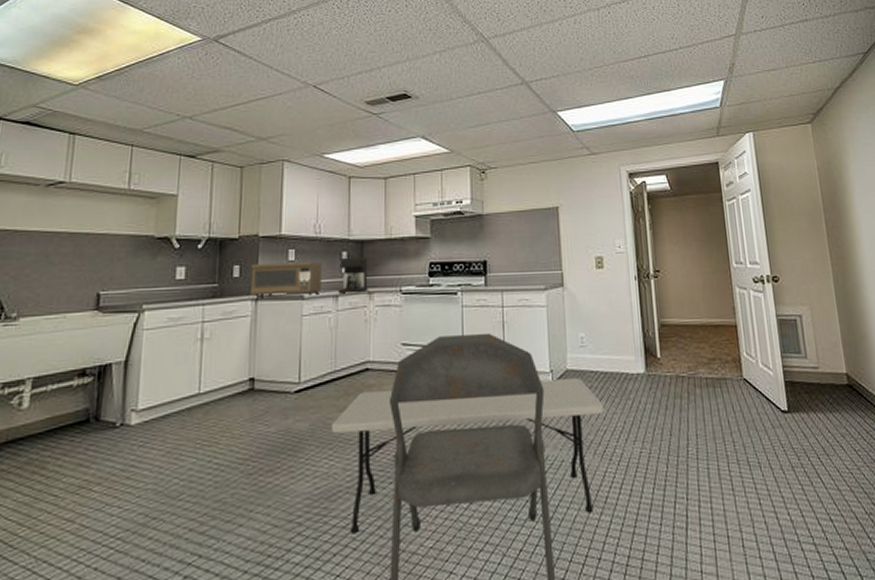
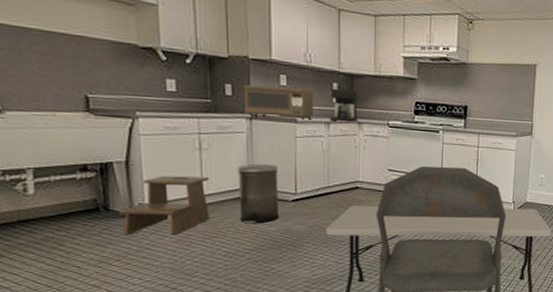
step stool: none [109,372,208,450] -> present [119,175,210,235]
pedal bin: none [237,349,281,426] -> present [237,163,278,224]

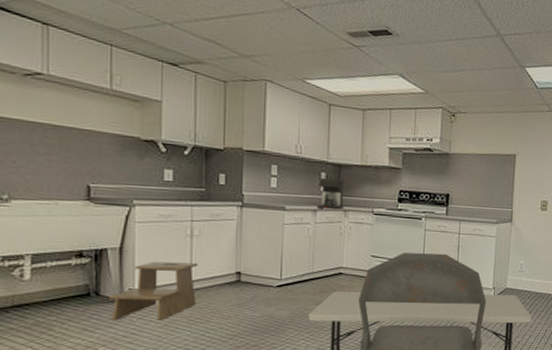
pedal bin: present [237,163,278,224] -> none [225,250,265,309]
microwave: present [243,84,313,120] -> none [236,174,302,208]

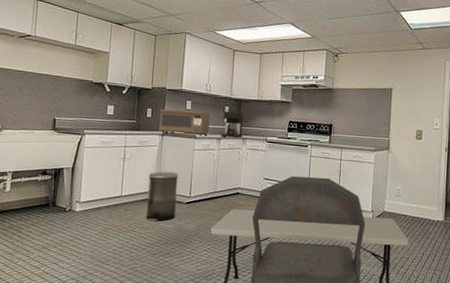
step stool: present [109,261,199,321] -> none [62,179,128,228]
pedal bin: none [225,250,265,309] -> present [146,171,178,222]
microwave: none [236,174,302,208] -> present [158,108,210,136]

